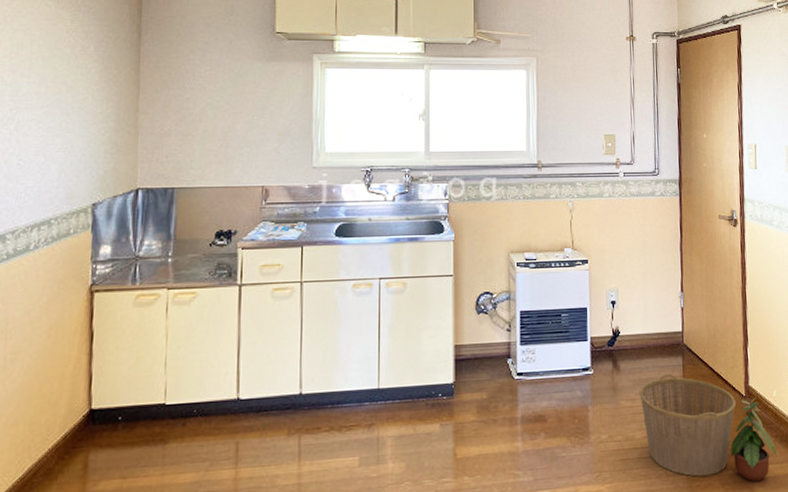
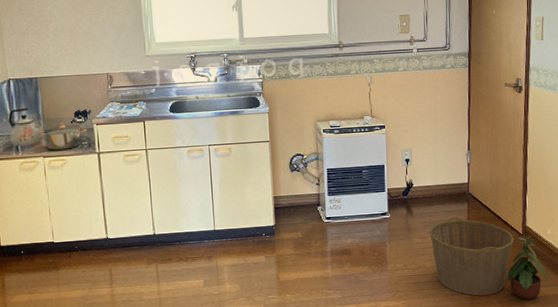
kettle: none [126,224,172,275] -> present [8,107,44,147]
cooking pot: none [166,244,229,281] -> present [39,122,87,151]

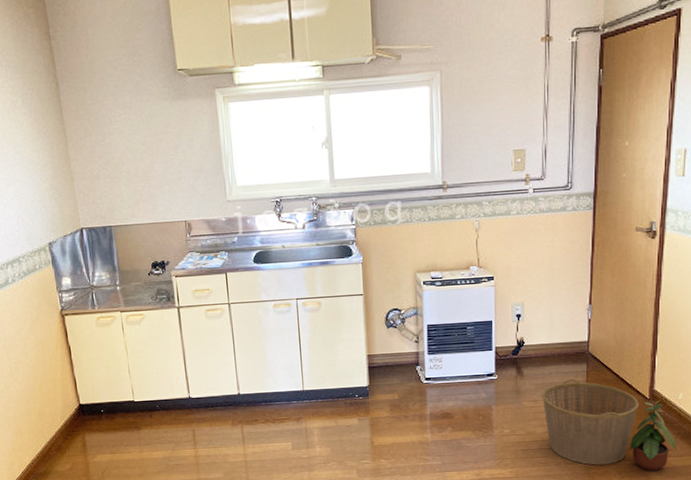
kettle: present [8,107,44,147] -> none [82,258,120,301]
cooking pot: present [39,122,87,151] -> none [115,274,166,305]

